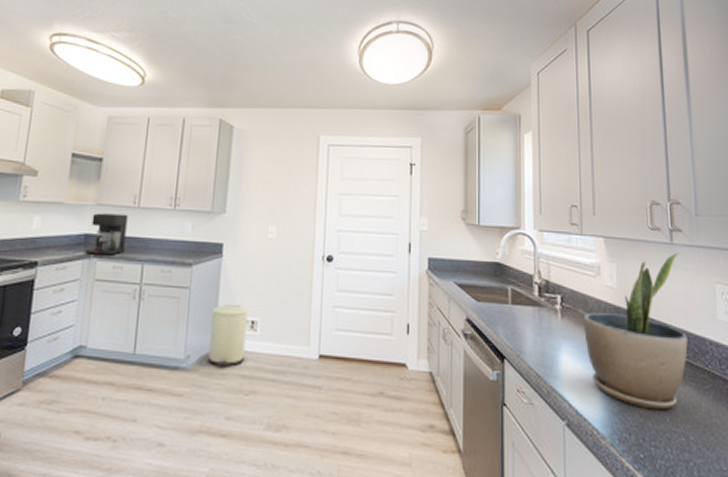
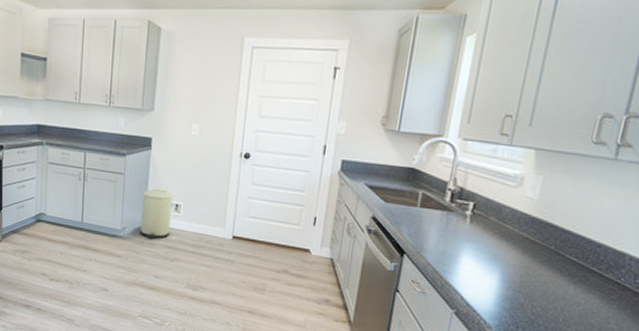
coffee maker: present [85,213,128,256] -> none [38,107,71,144]
potted plant: present [583,253,688,410] -> none [489,169,620,312]

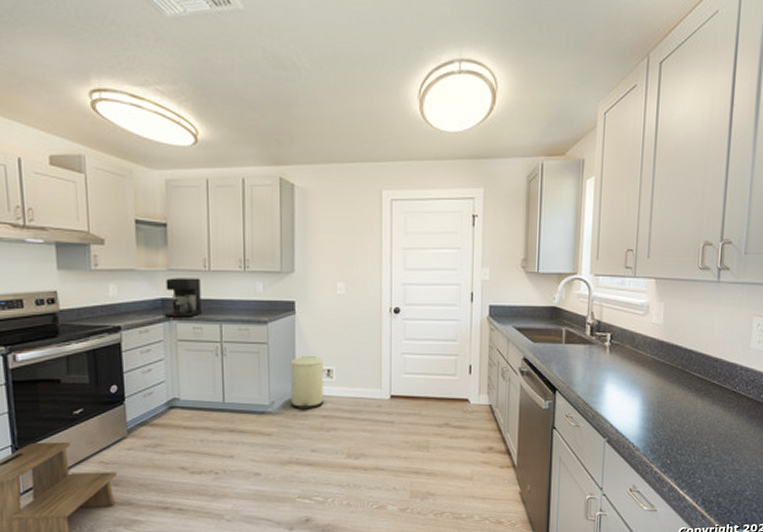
coffee maker: none [38,107,71,144] -> present [164,278,203,317]

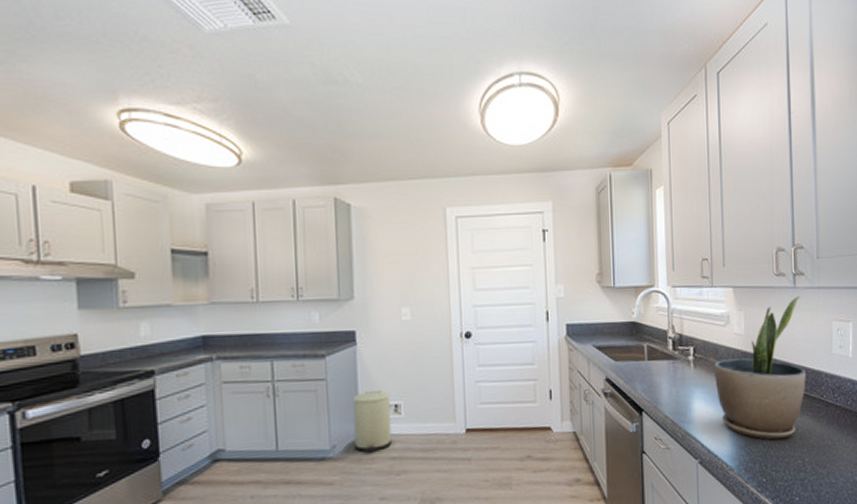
coffee maker: present [164,278,203,317] -> none [205,310,251,357]
potted plant: none [629,291,723,426] -> present [714,296,806,440]

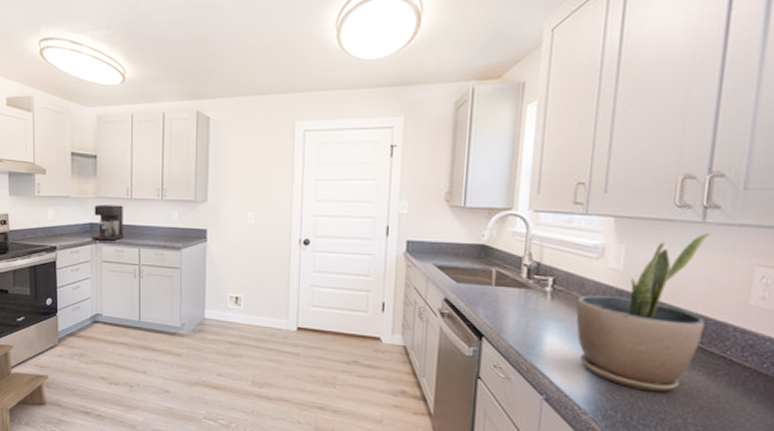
coffee maker: none [205,310,251,357] -> present [91,204,125,241]
pedal bin: present [352,391,392,453] -> none [200,283,232,335]

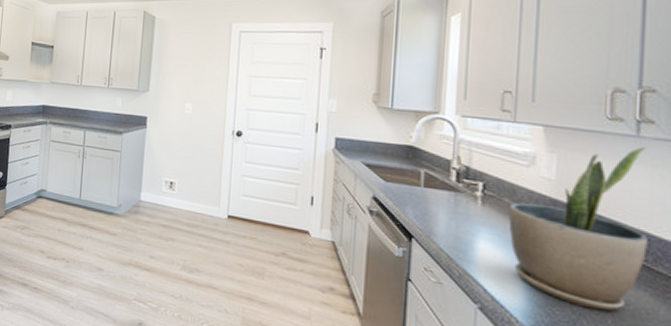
coffee maker: present [91,204,125,241] -> none [43,89,73,123]

